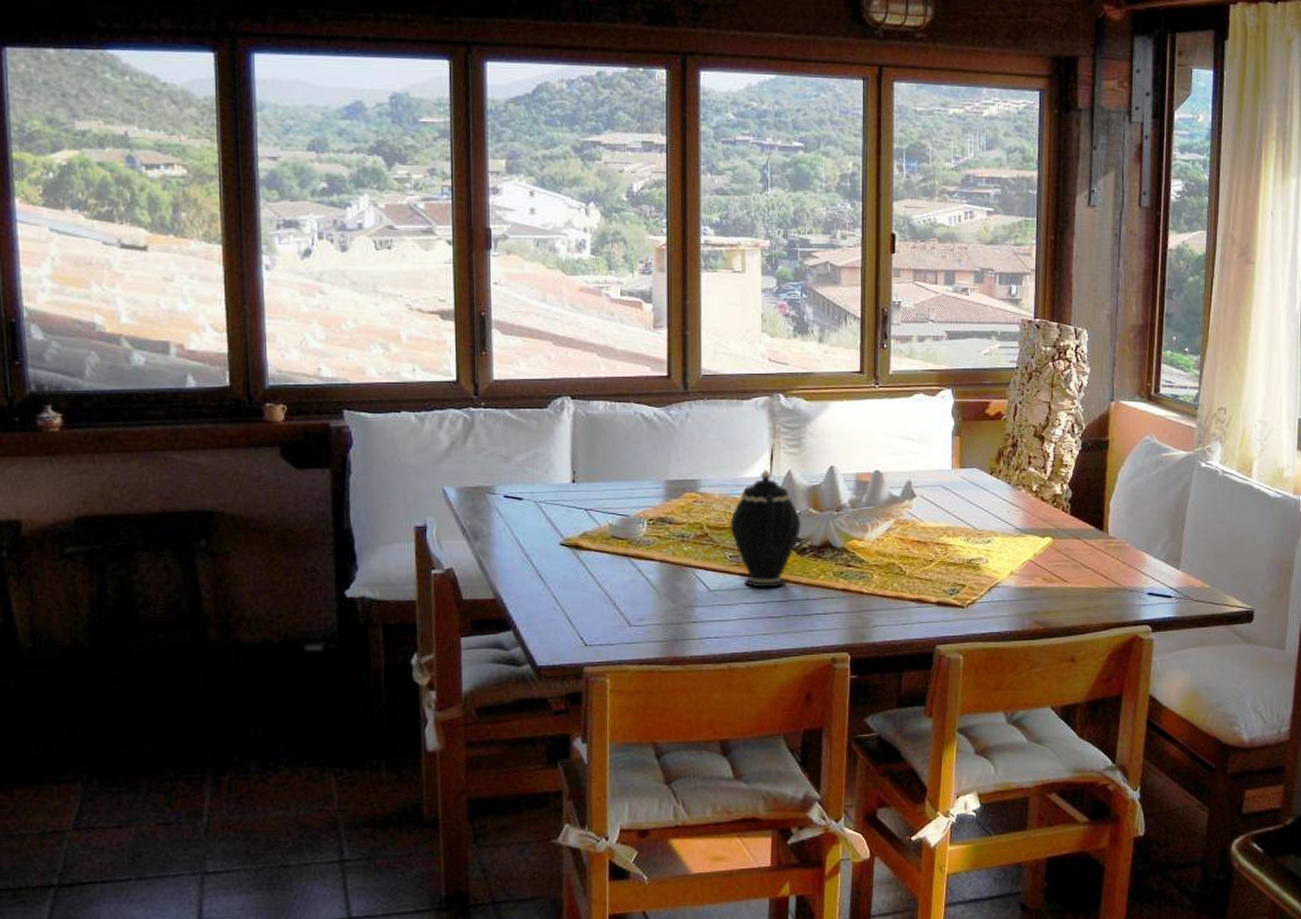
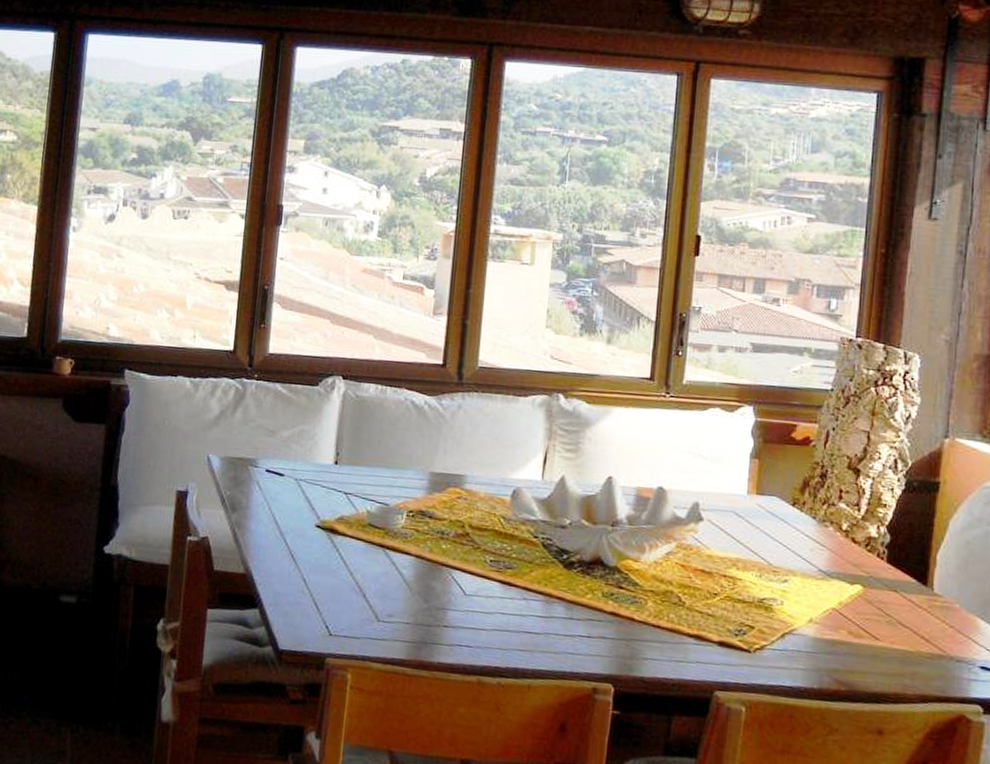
teapot: present [730,470,802,588] -> none [493,473,572,601]

